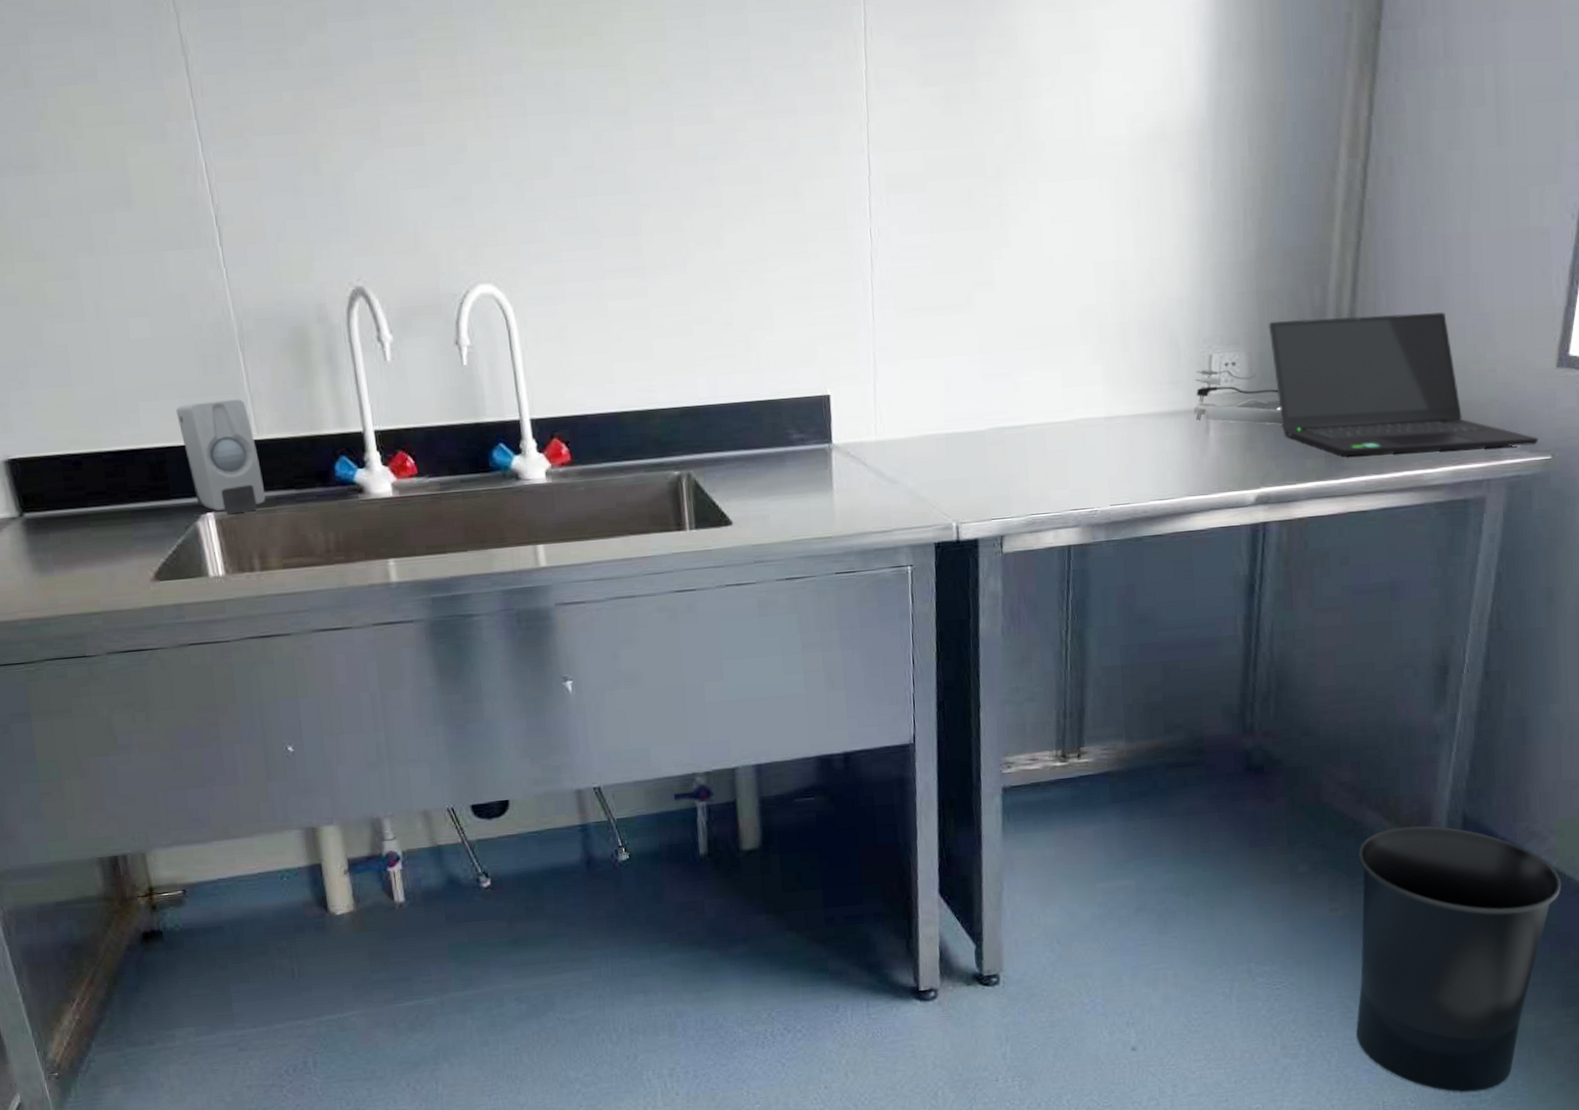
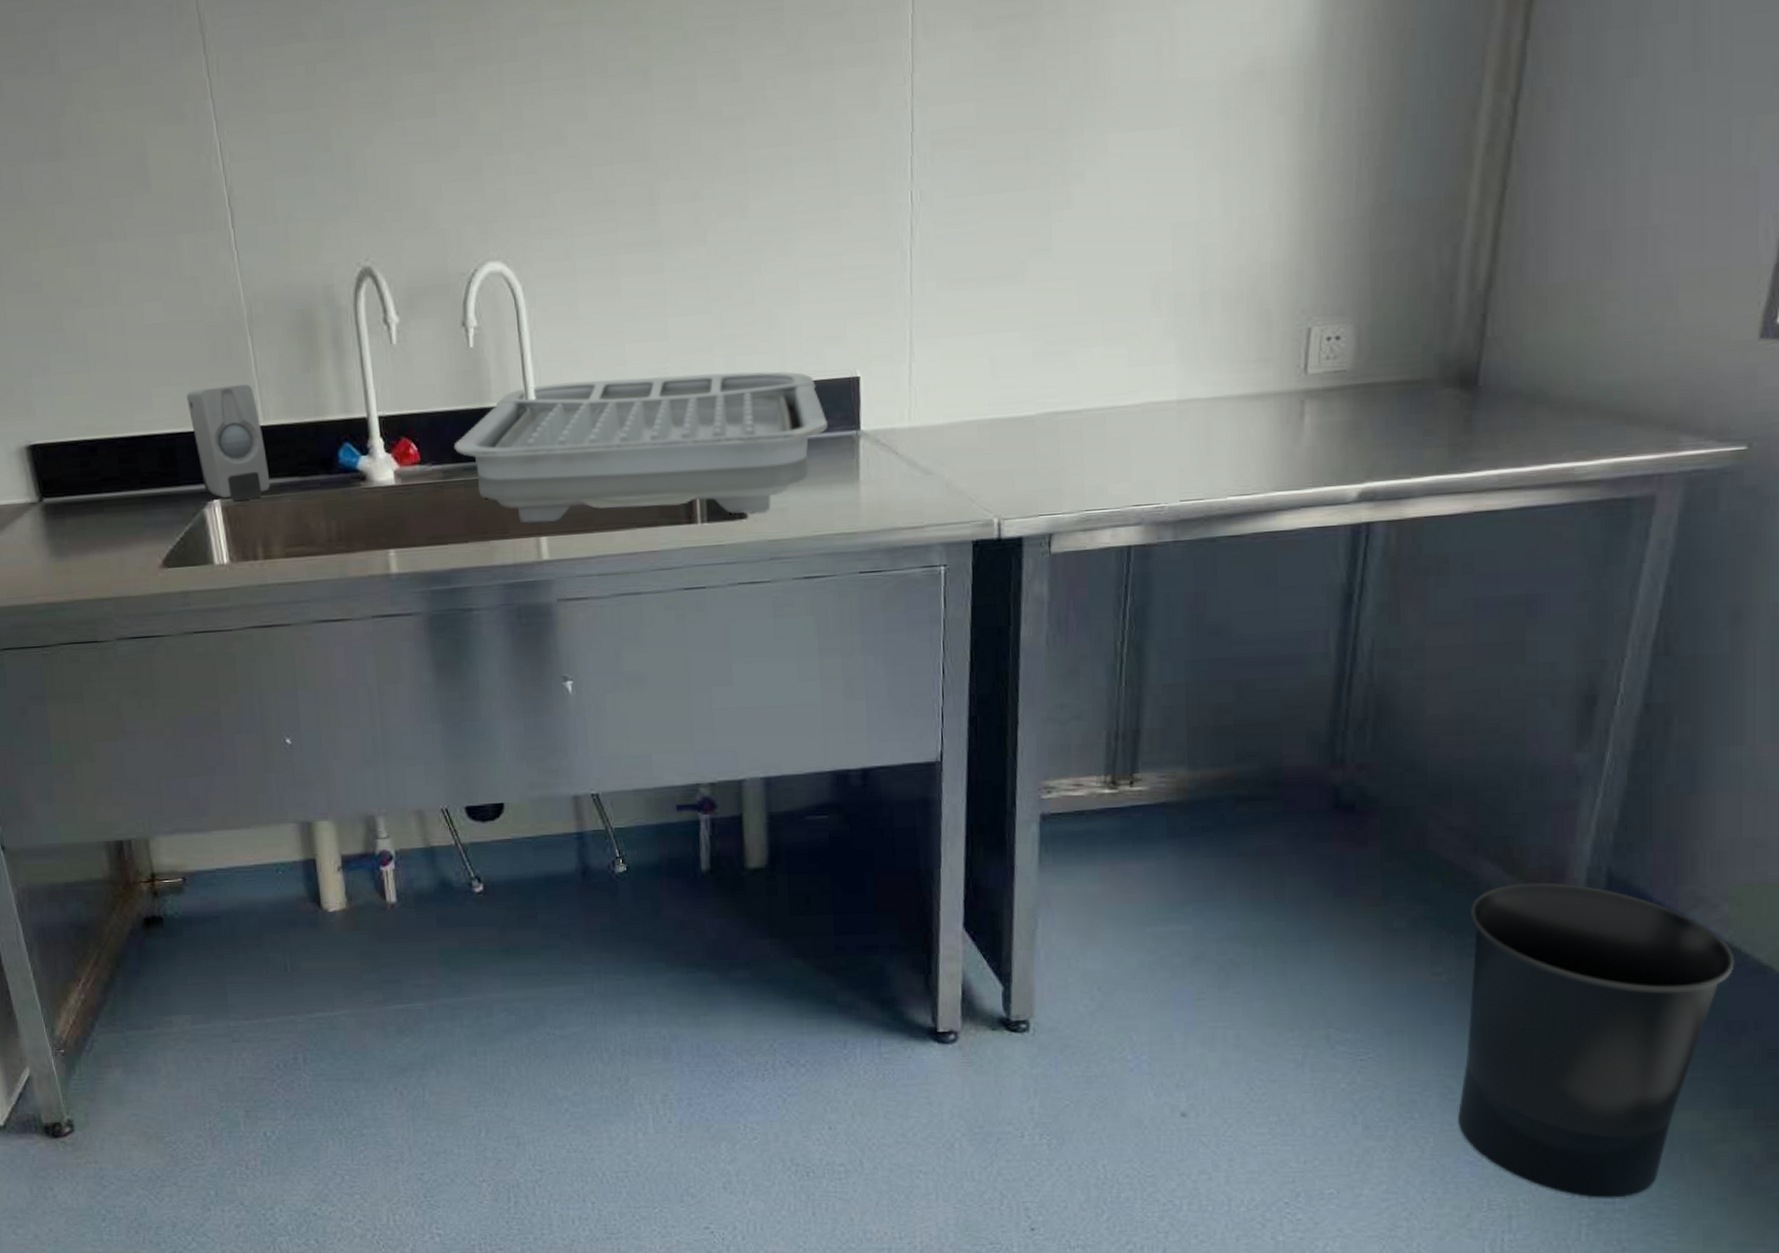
dish rack: none [450,389,803,532] -> present [453,371,828,523]
power strip: present [1193,369,1283,425] -> none [1285,344,1397,409]
laptop: present [1268,311,1539,456] -> none [1383,272,1731,445]

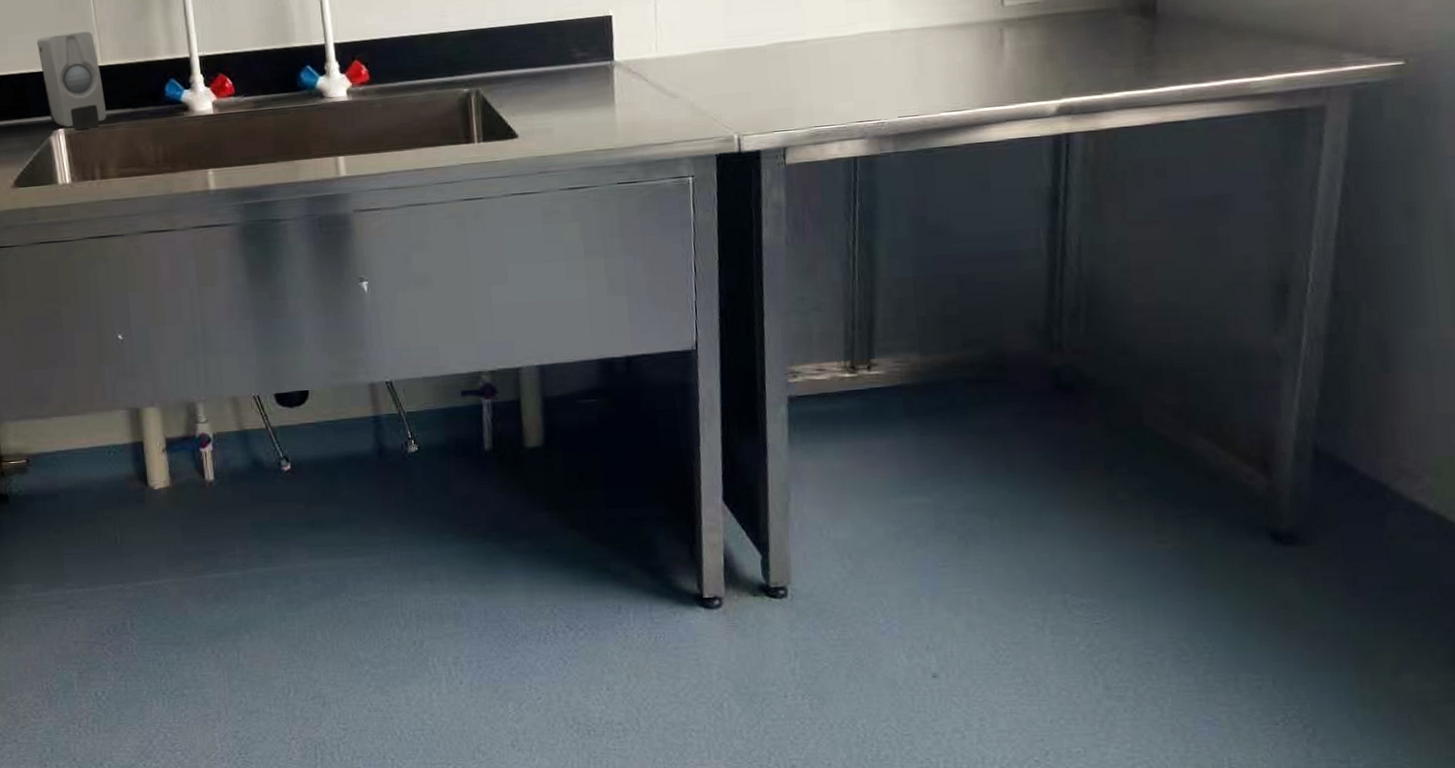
dish rack: present [453,371,828,523] -> none [263,12,586,145]
waste bin: present [1458,882,1735,1198] -> none [1188,456,1442,757]

